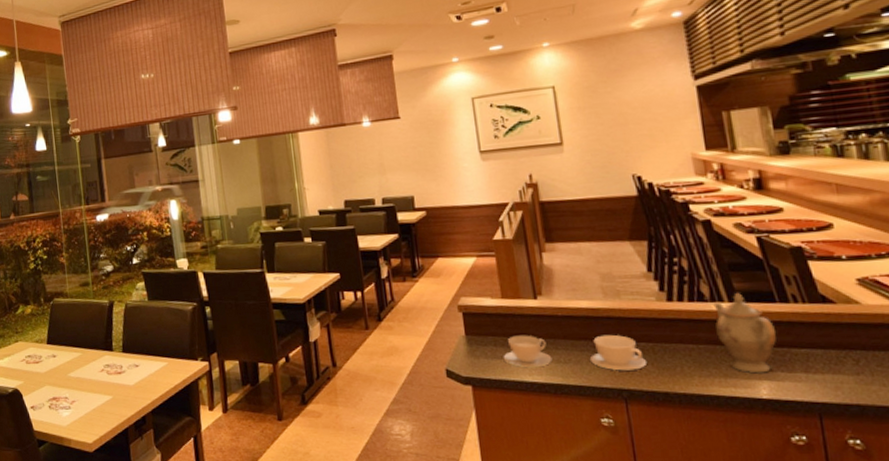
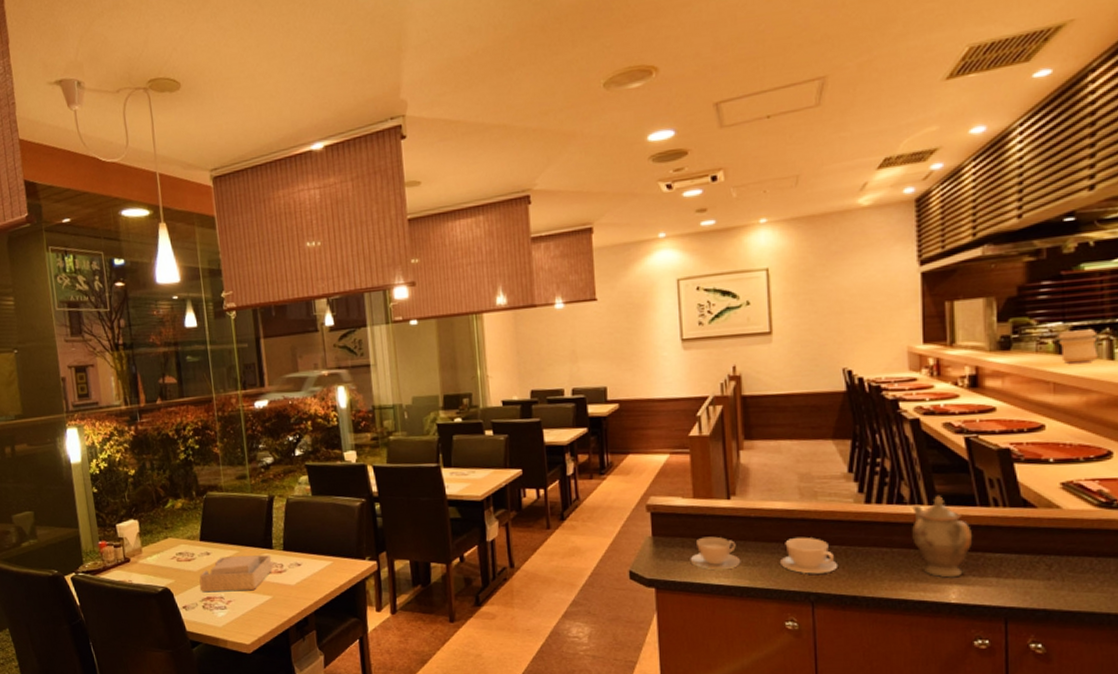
napkin holder: none [46,357,113,392] -> present [199,555,273,592]
jar: none [833,133,875,166] -> present [1058,329,1098,364]

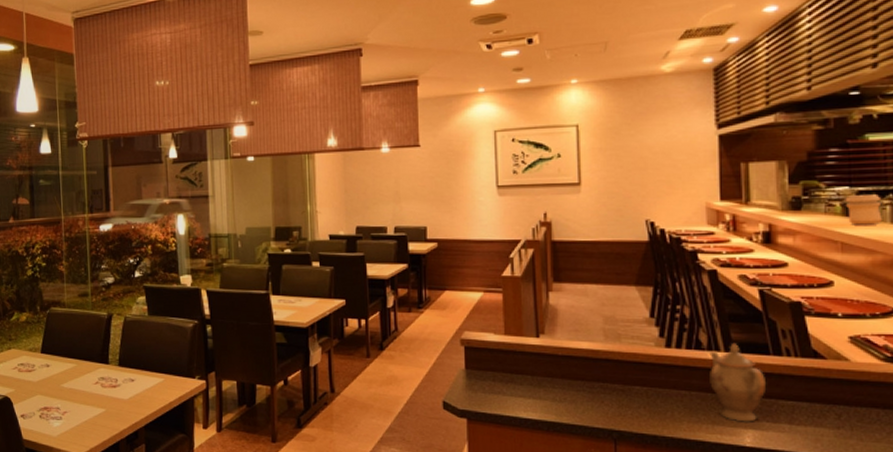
napkin holder: present [199,555,273,592] -> none [38,368,108,403]
teacup: present [690,536,741,570] -> none [500,372,548,405]
teacup: present [779,537,839,574] -> none [584,376,640,412]

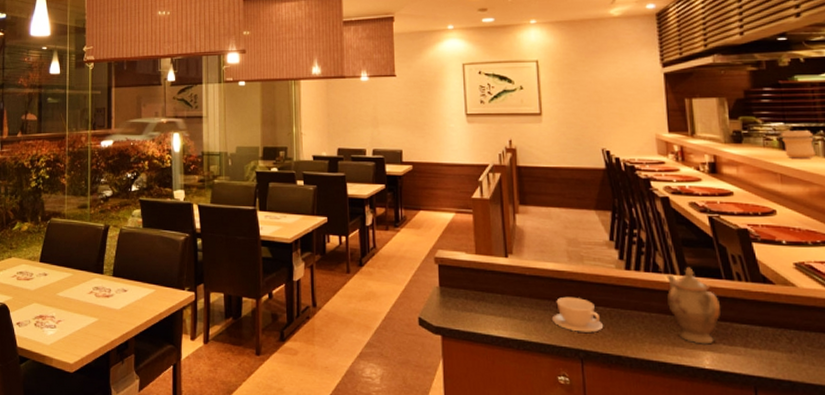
teacup: none [584,376,640,412] -> present [551,296,604,332]

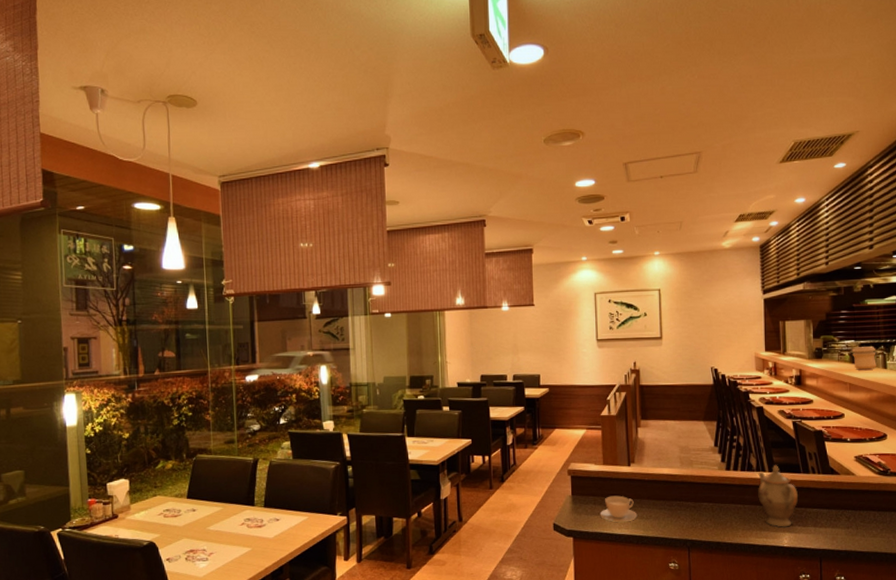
teacup: none [472,290,518,323] -> present [600,495,638,523]
teacup: present [551,296,604,332] -> none [665,496,707,525]

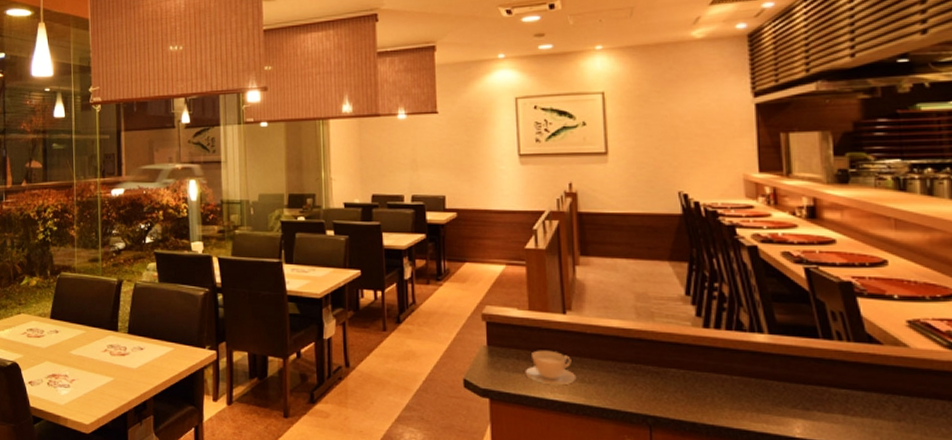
teapot: present [757,465,798,527] -> none [751,325,815,411]
jar: present [852,346,876,370] -> none [897,168,939,201]

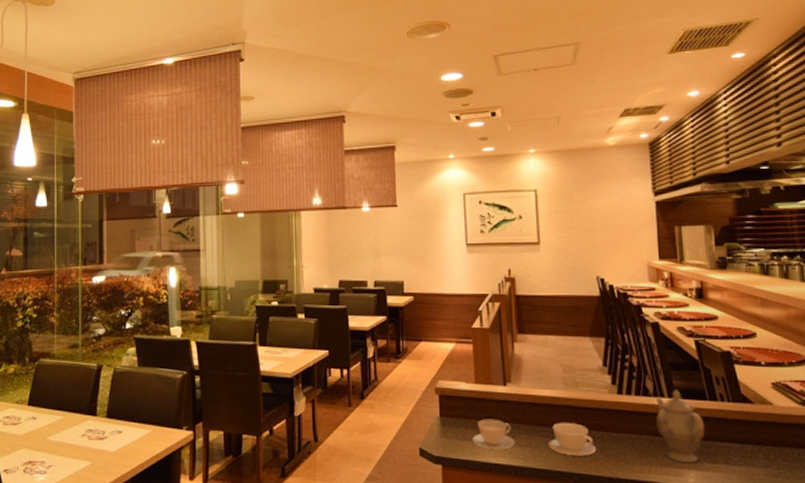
teacup: none [615,357,677,397] -> present [547,422,597,456]
teapot: none [751,325,815,411] -> present [655,390,704,463]

